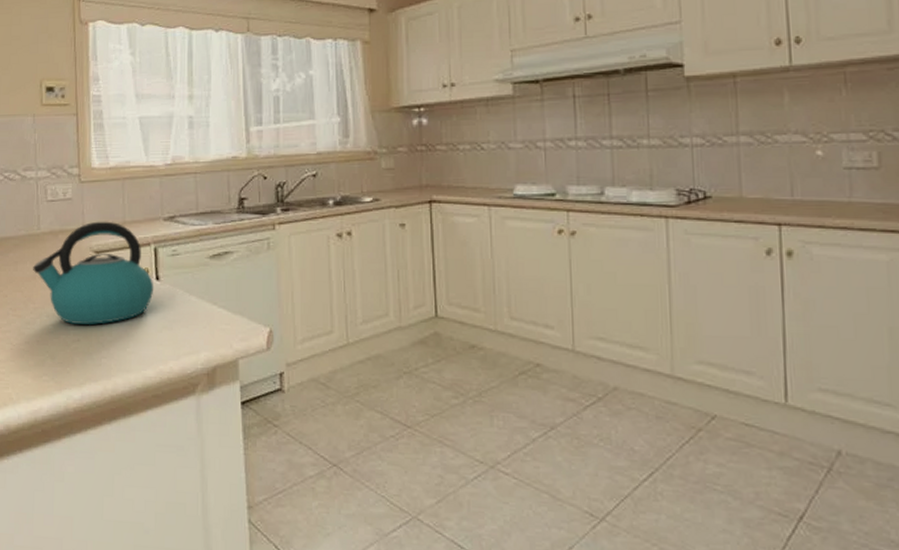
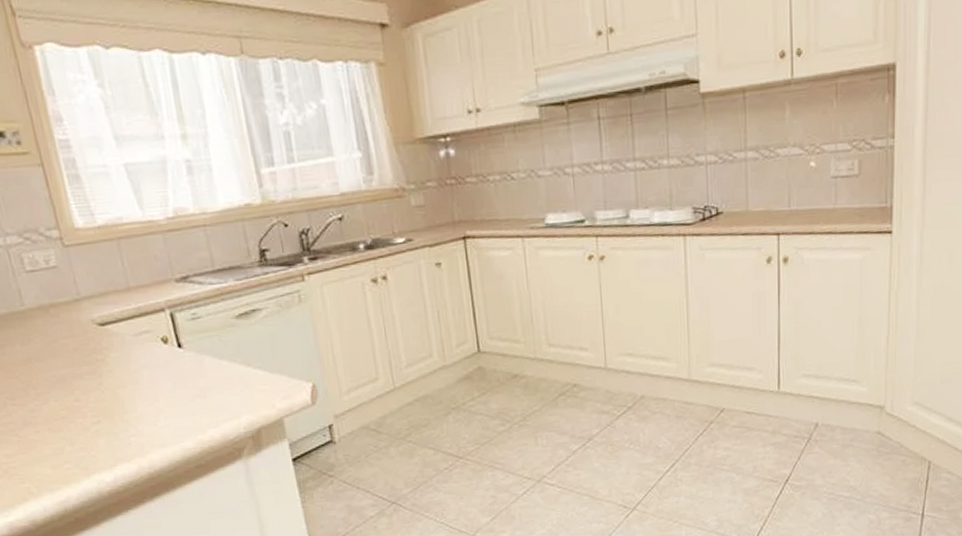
kettle: present [33,221,154,324] -> none [25,288,178,406]

